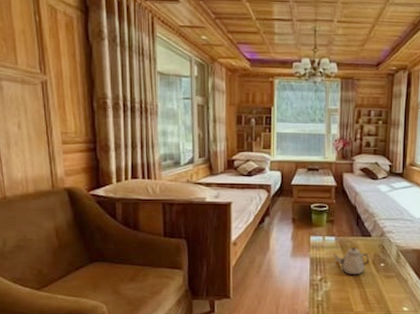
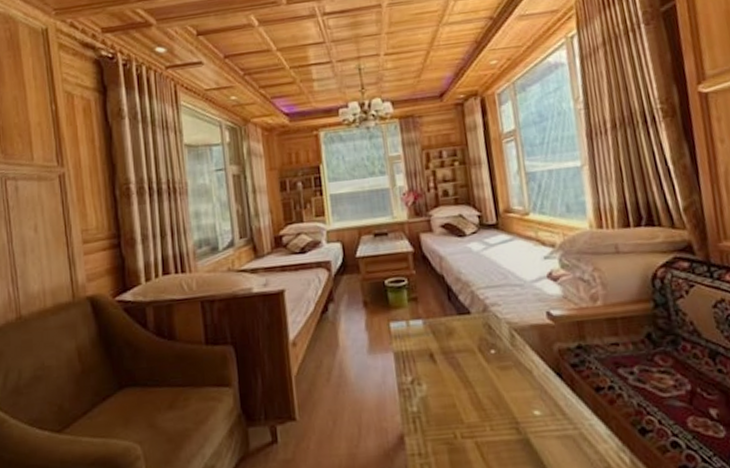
teapot: present [333,247,370,275] -> none [423,331,475,371]

